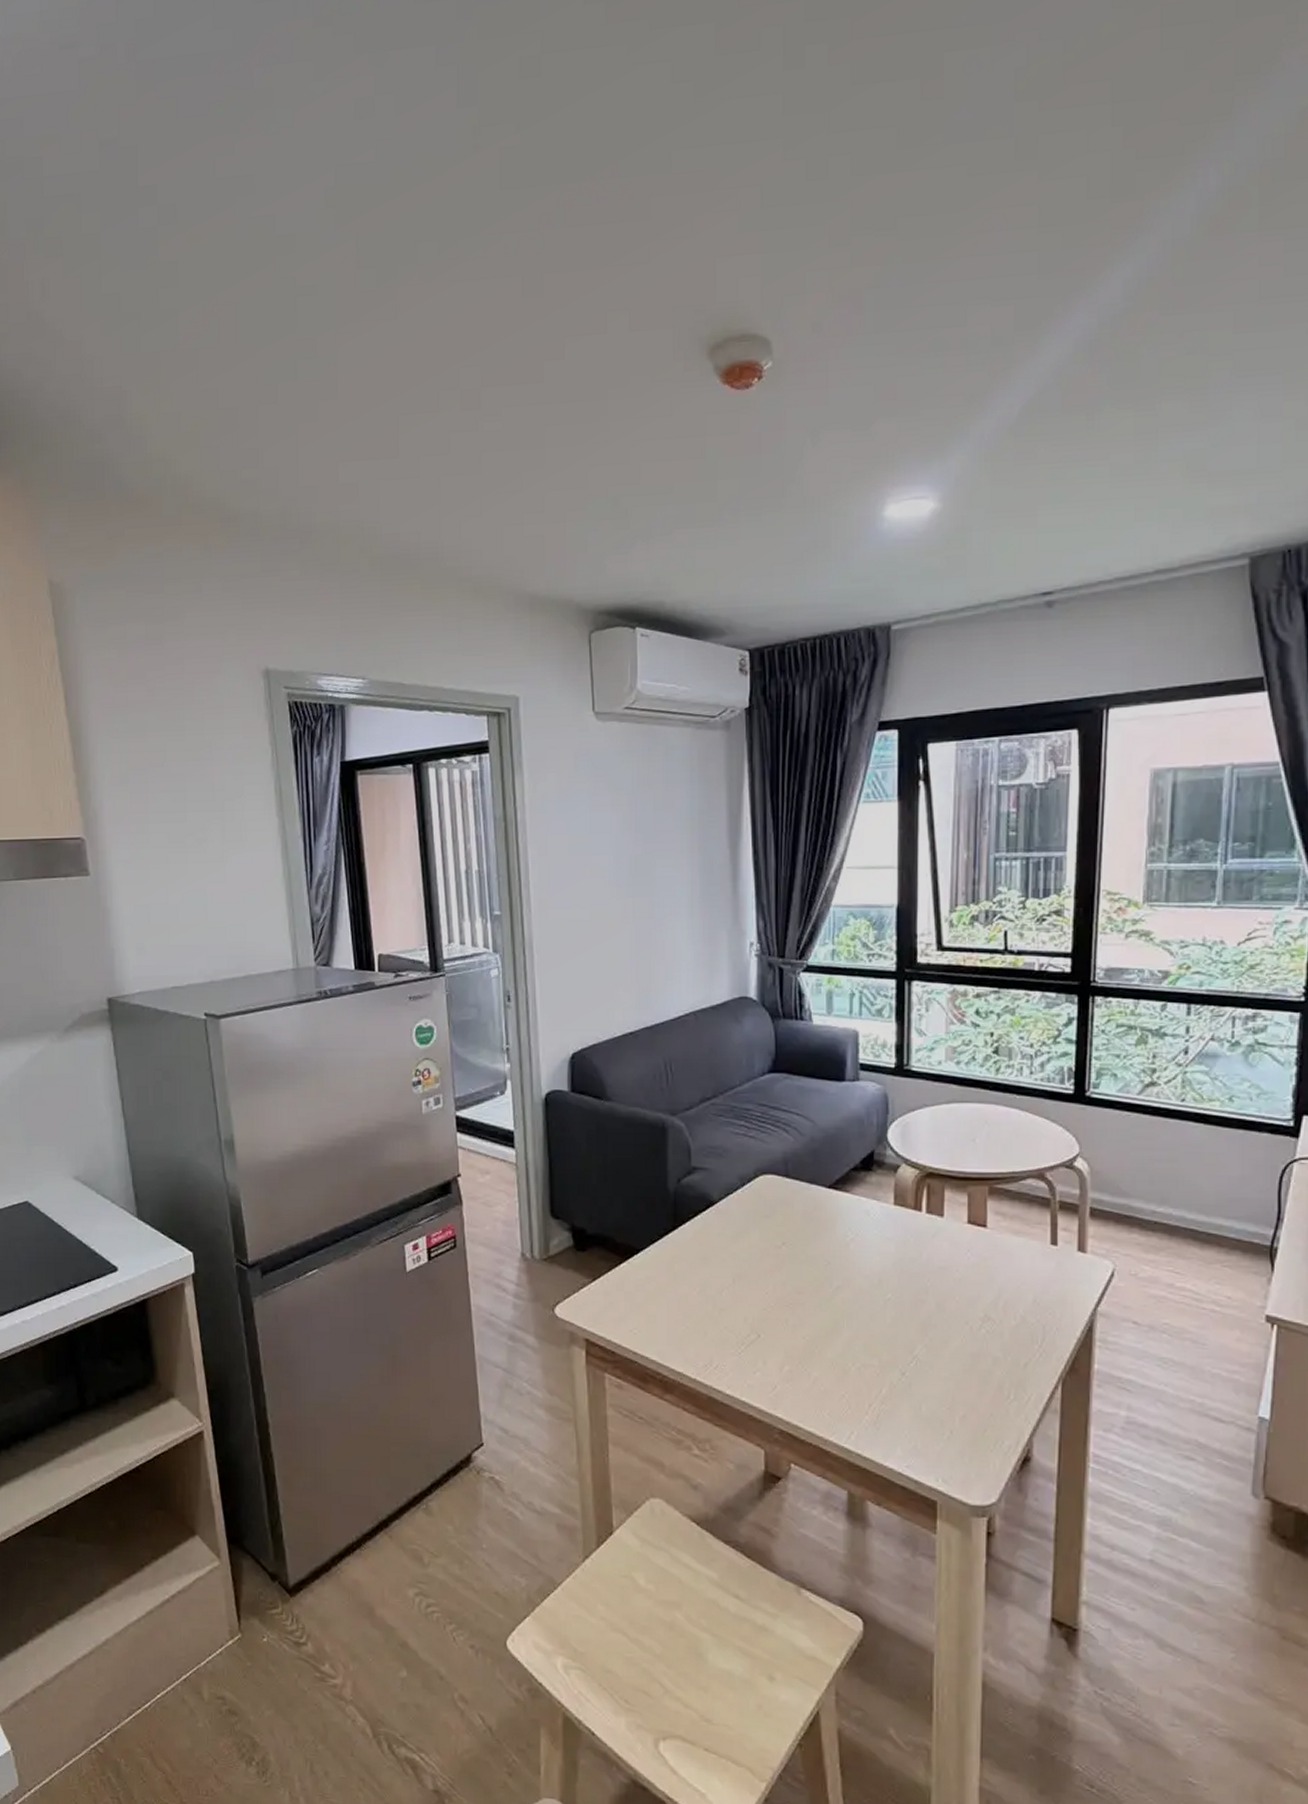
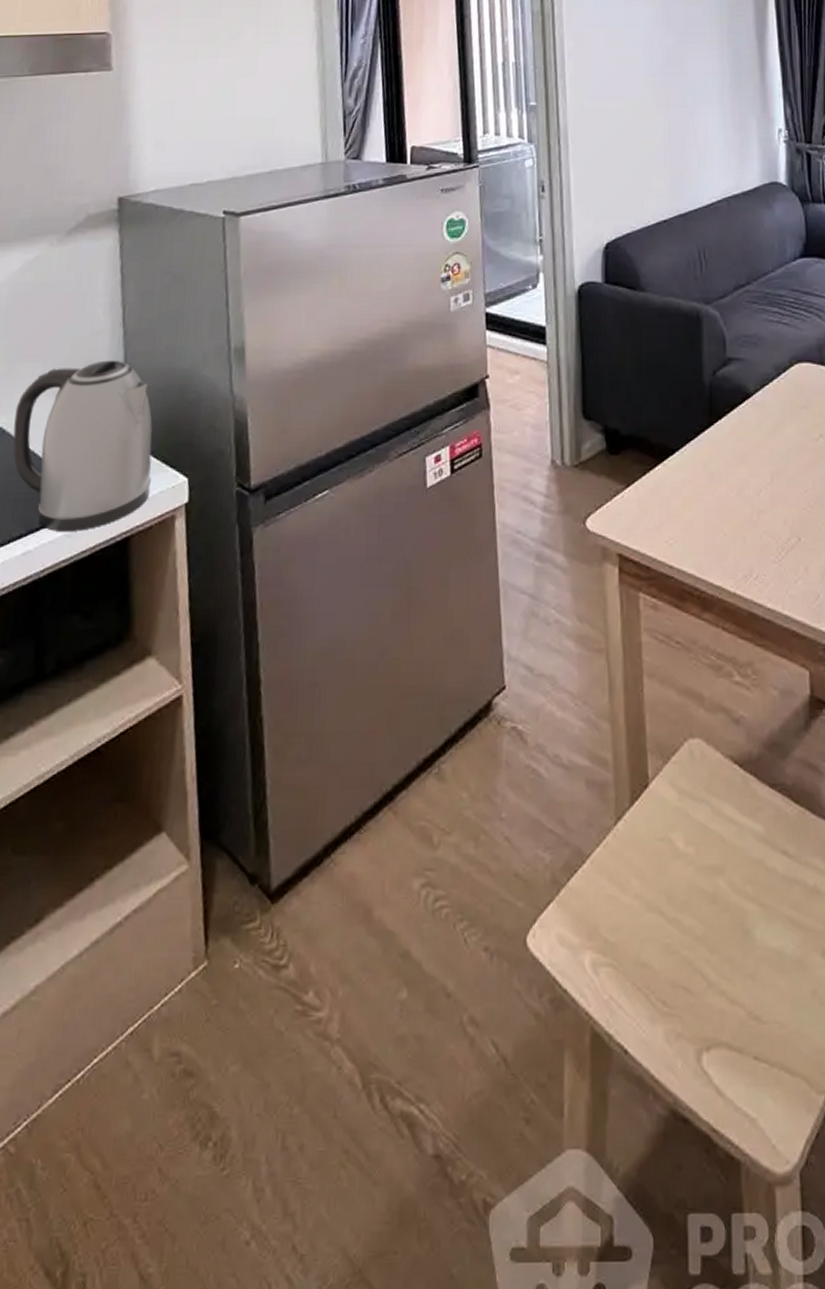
kettle: none [38,1146,161,1292] -> present [13,360,153,531]

